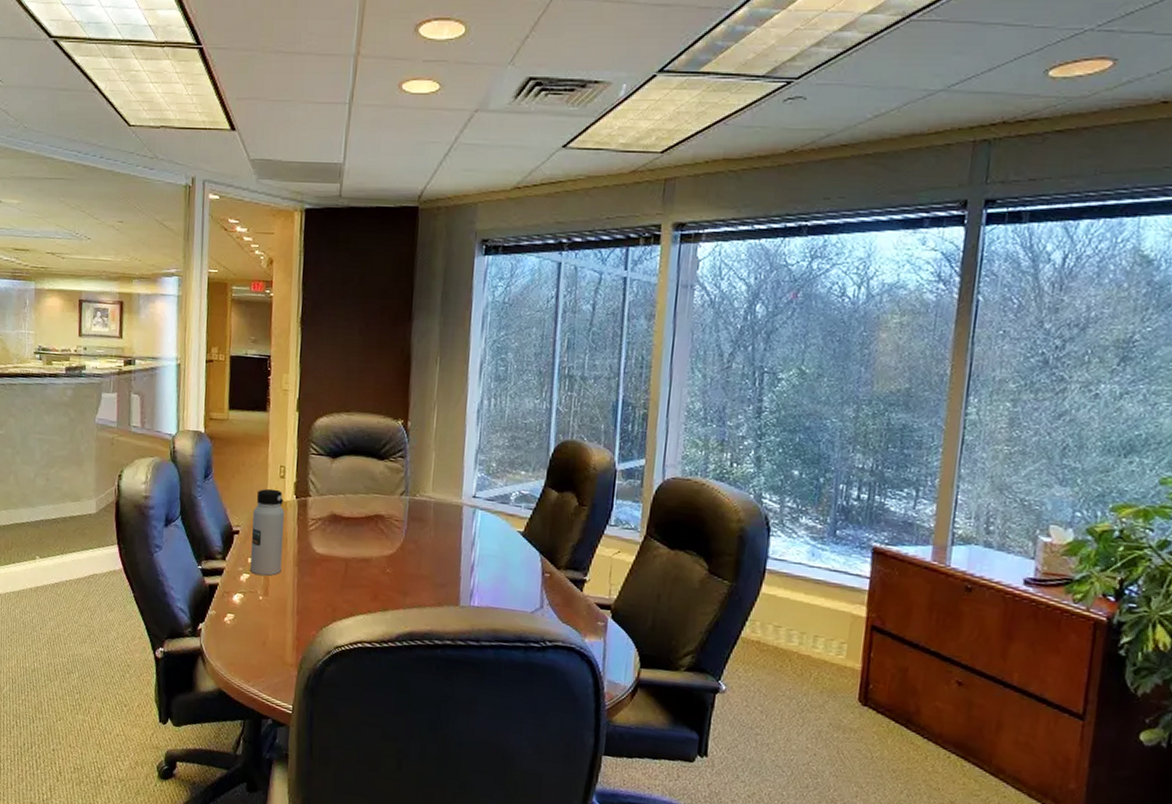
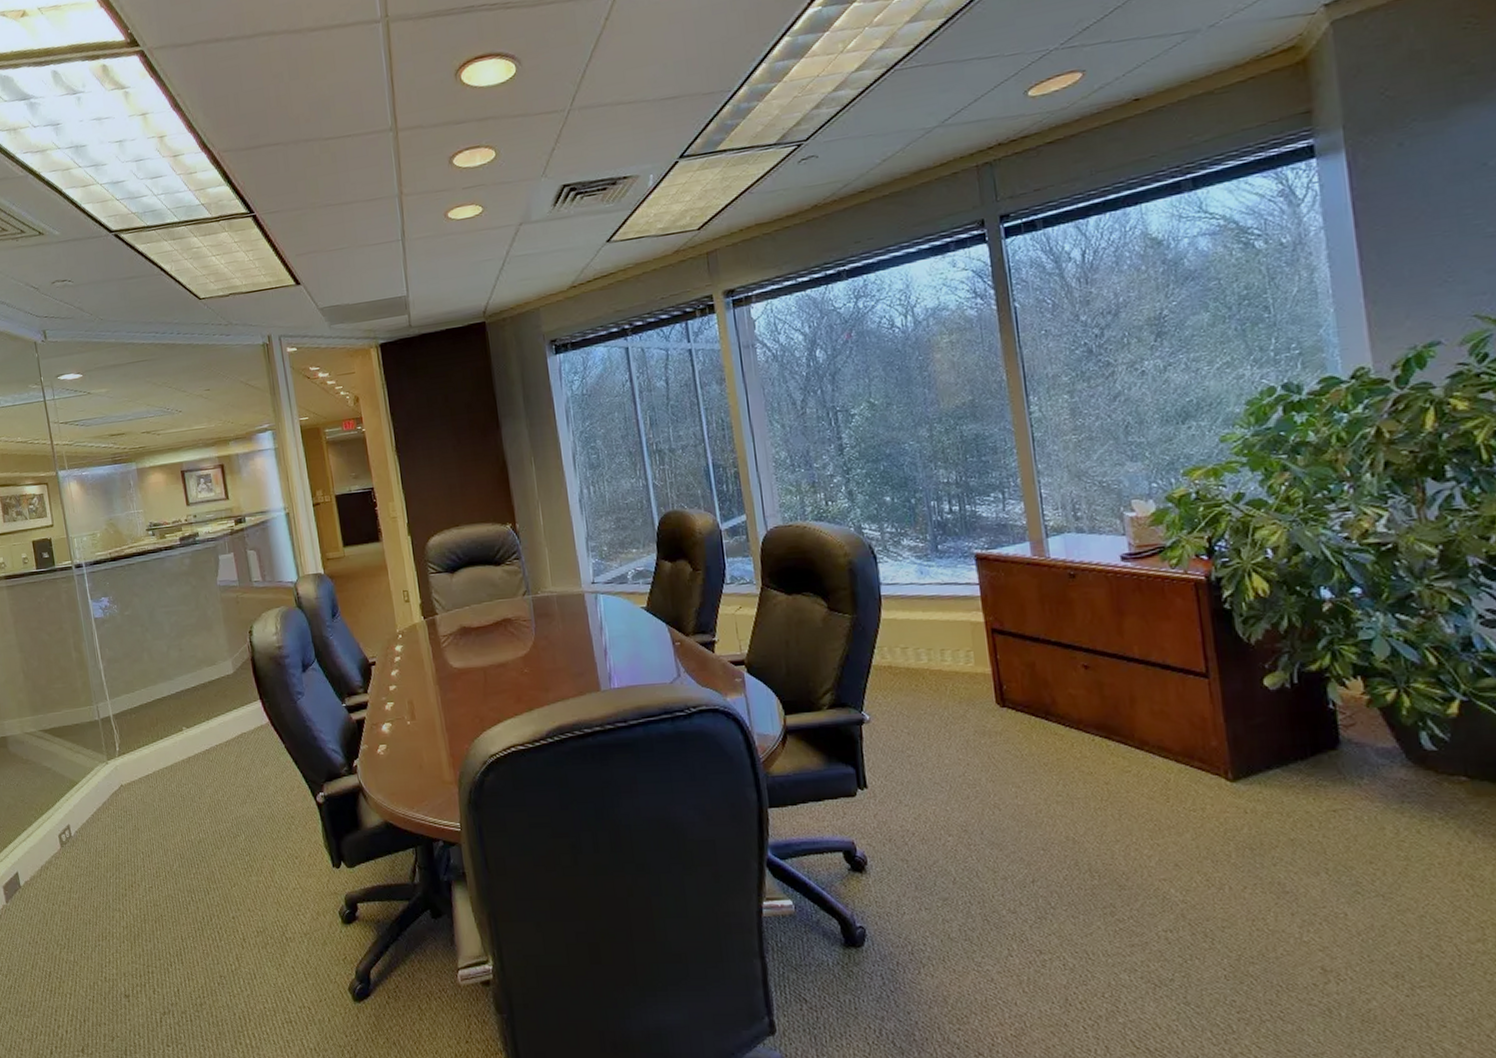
water bottle: present [250,488,285,577] -> none [385,614,424,702]

